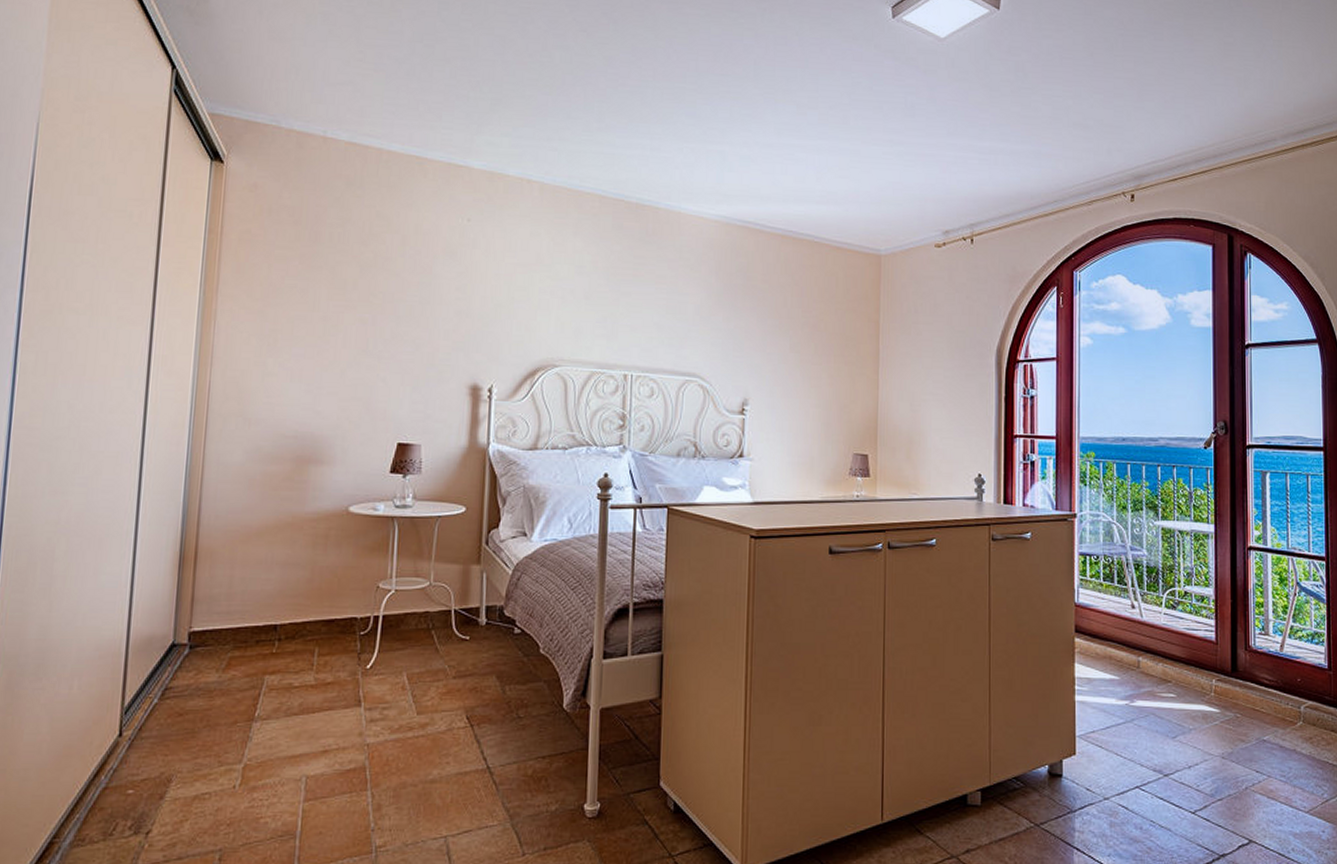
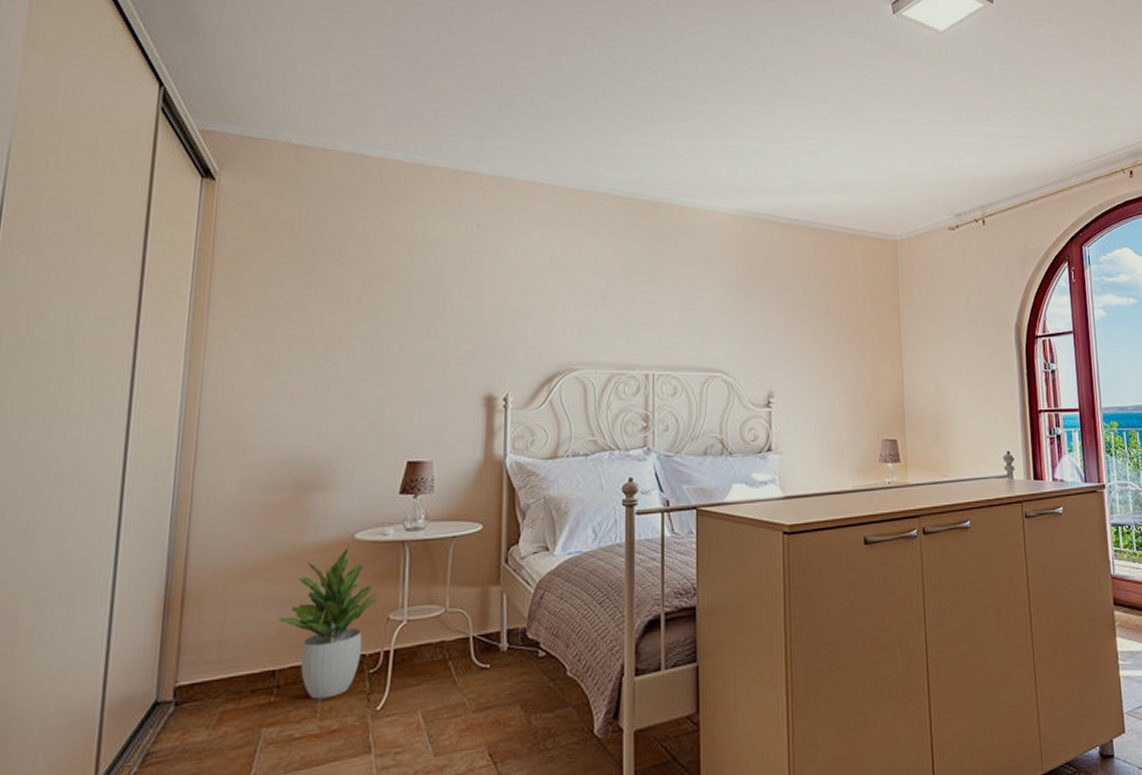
potted plant: none [279,518,373,654] -> present [277,547,382,700]

